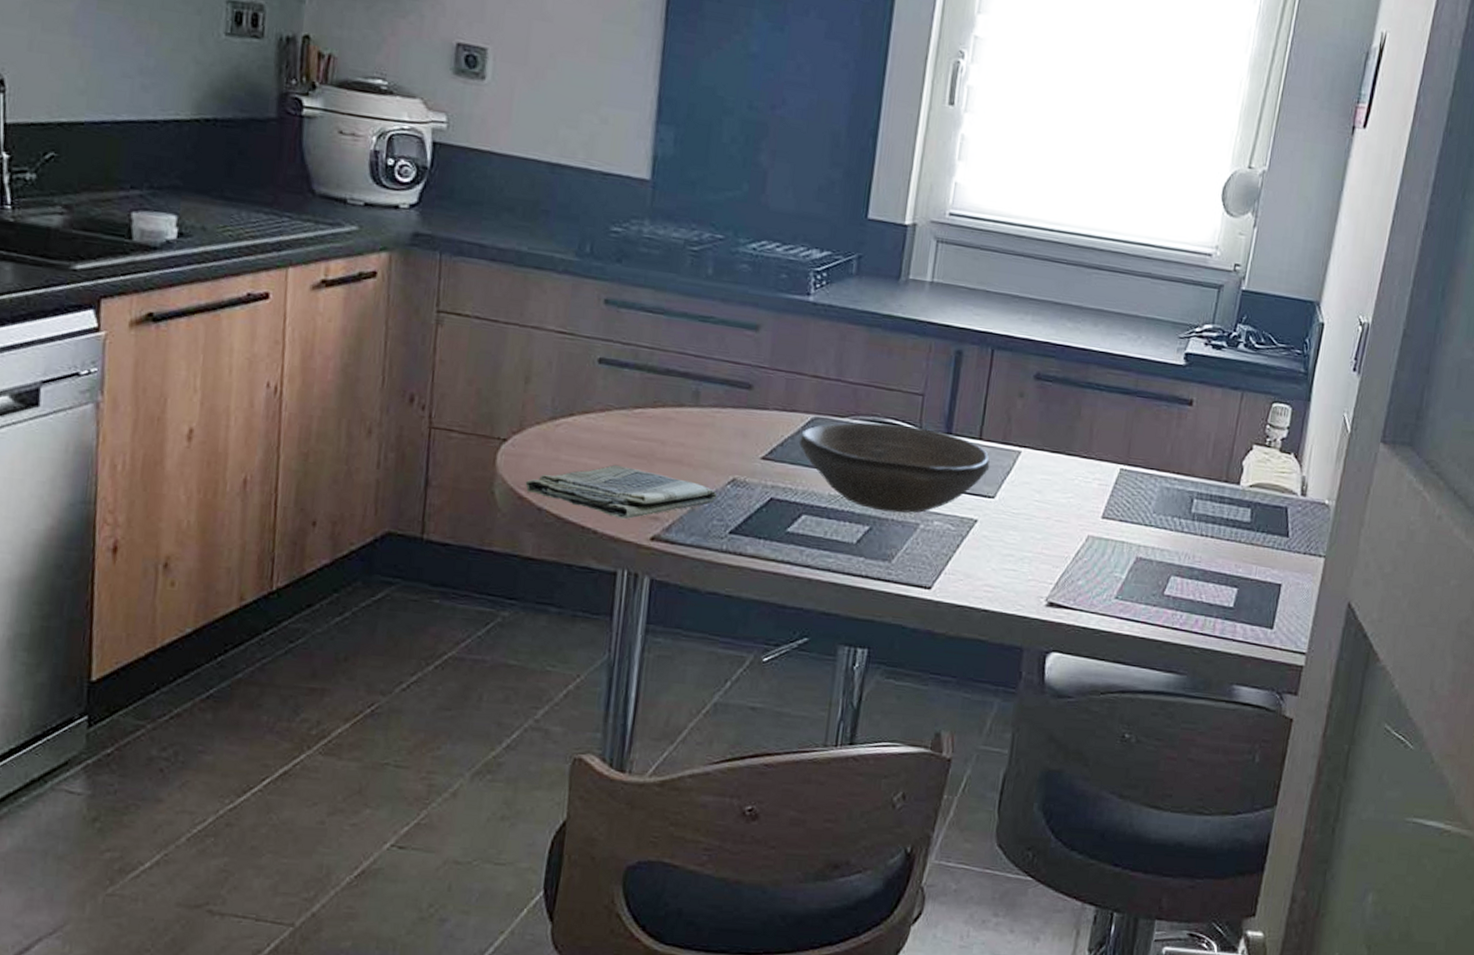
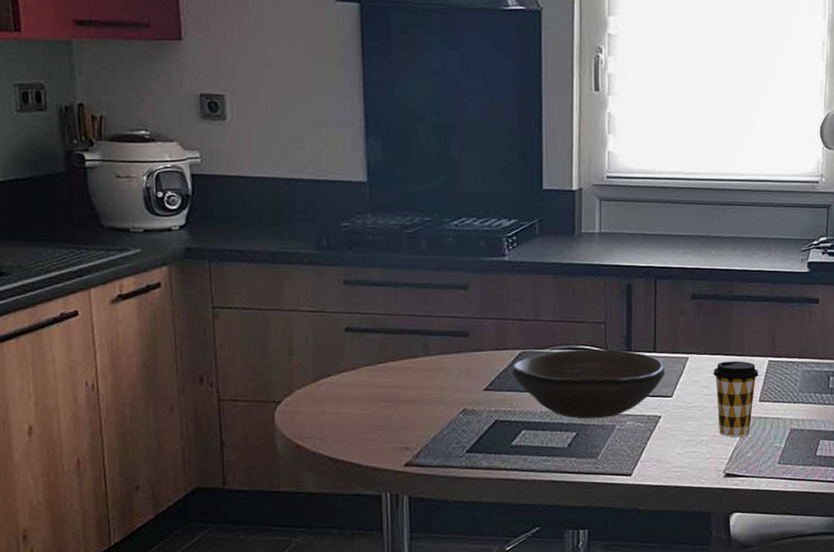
dish towel: present [525,464,718,520] -> none [300,410,453,453]
coffee cup: none [1047,462,1106,559] -> present [713,361,759,437]

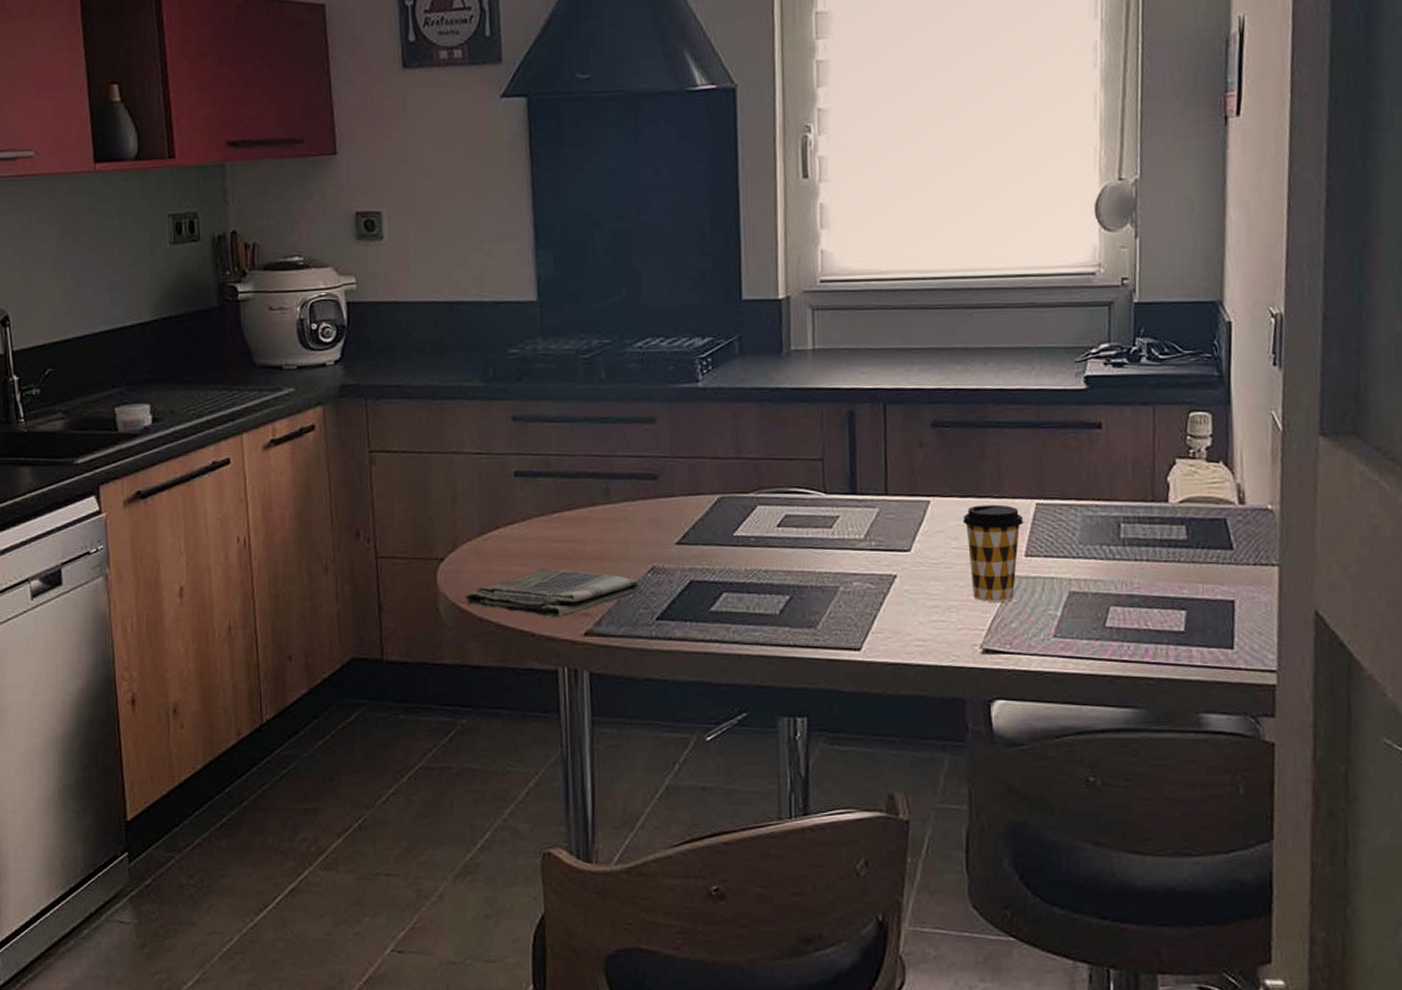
dish towel: none [300,410,453,453] -> present [465,568,640,619]
bowl: present [512,348,665,419] -> none [710,491,901,579]

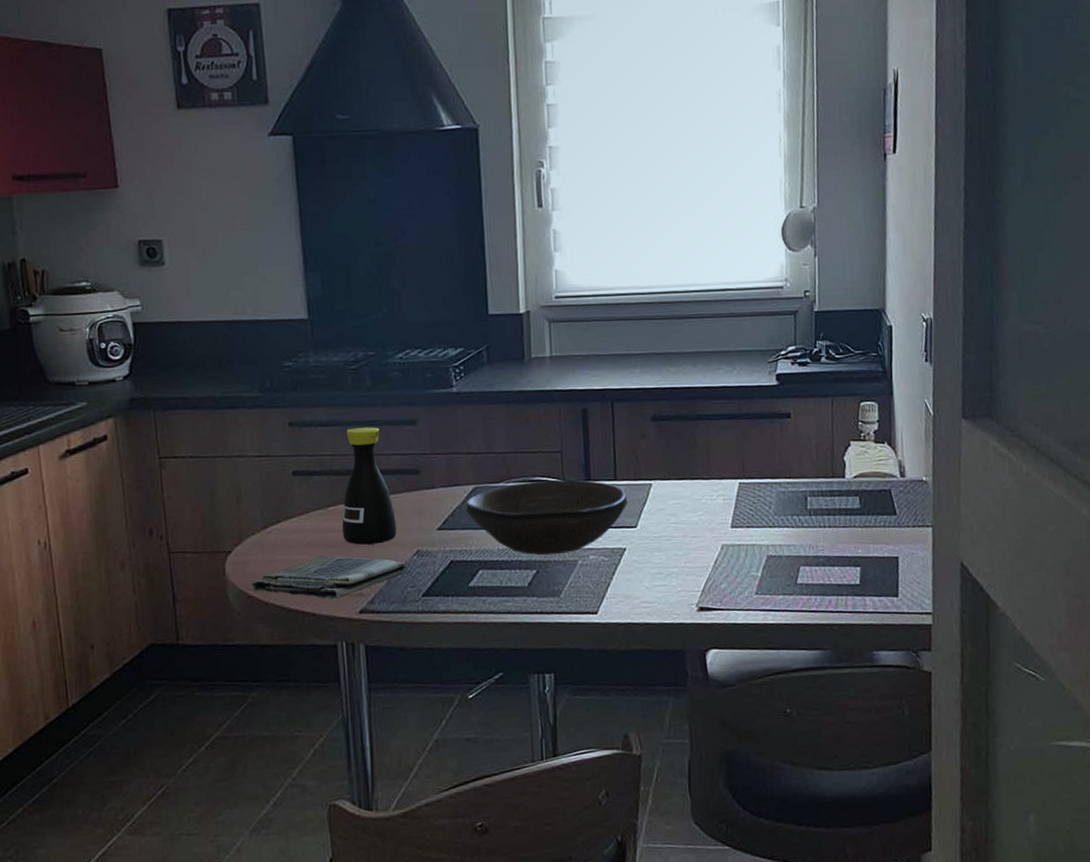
bottle: none [568,424,629,558] -> present [342,427,397,545]
bowl: none [710,491,901,579] -> present [466,479,628,556]
coffee cup: present [962,504,1024,602] -> none [679,485,729,567]

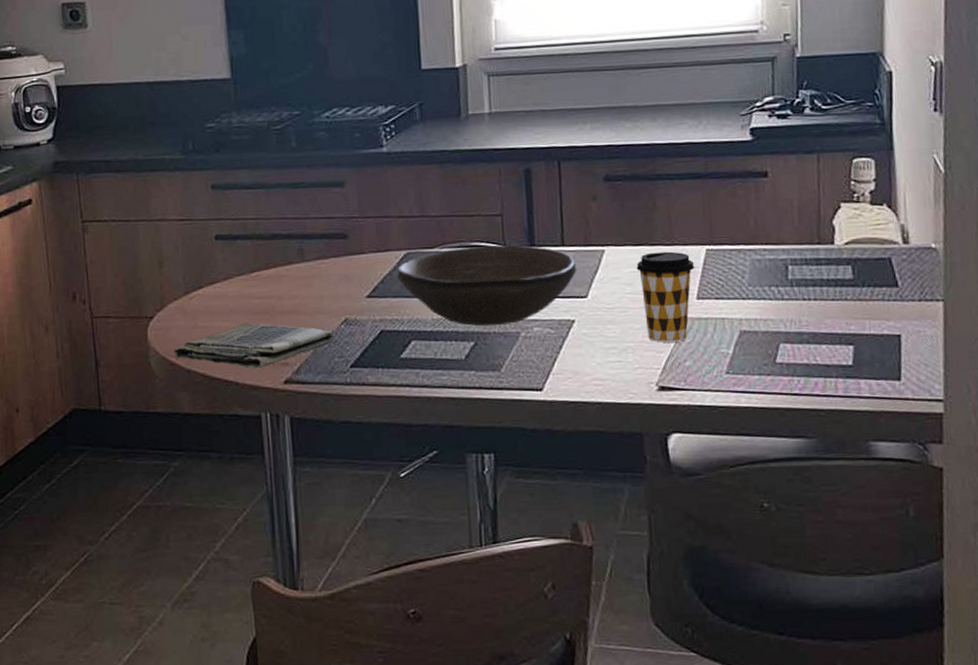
bottle: present [342,427,397,545] -> none [266,189,323,312]
coffee cup: none [679,485,729,567] -> present [636,251,695,343]

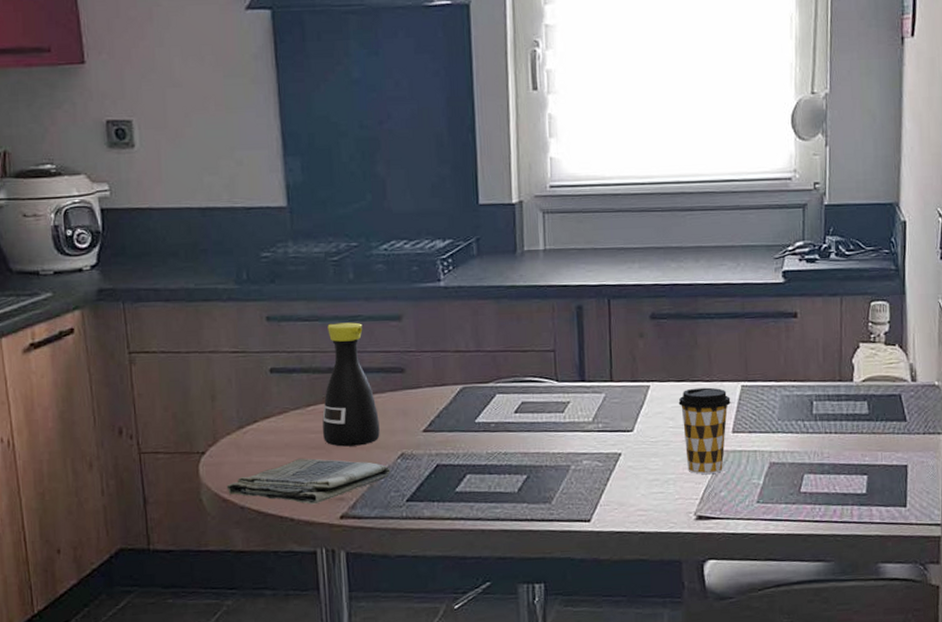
bottle: none [266,189,323,312] -> present [322,322,380,447]
bowl: present [397,245,577,326] -> none [453,380,624,460]

